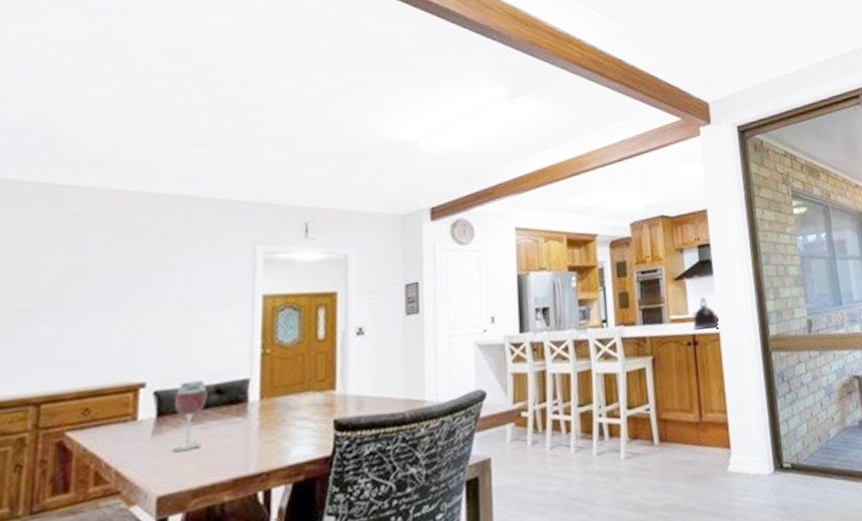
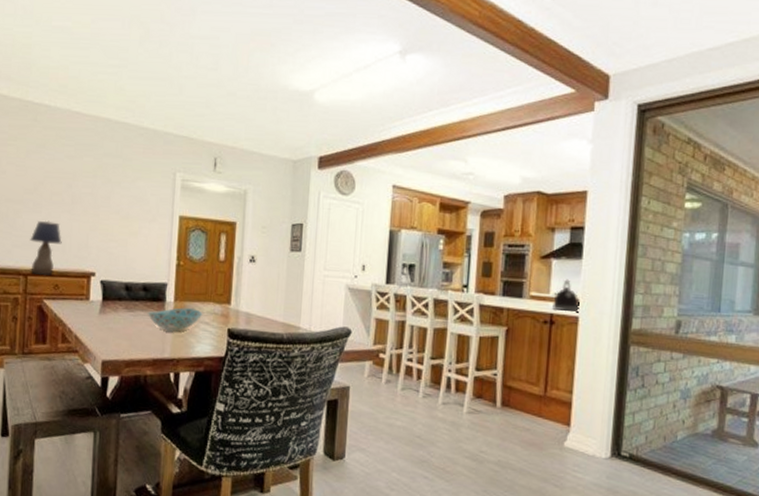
table lamp: none [45,327,95,402] -> present [30,220,62,276]
wineglass: present [173,380,208,453] -> none [113,277,137,331]
bowl: none [222,403,300,439] -> present [147,308,203,332]

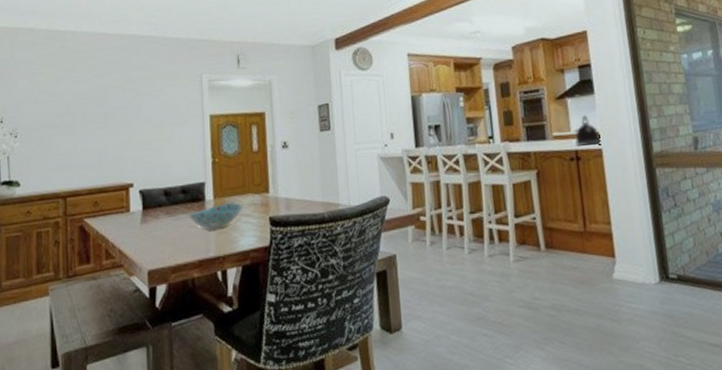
table lamp: present [30,220,62,276] -> none [66,140,98,196]

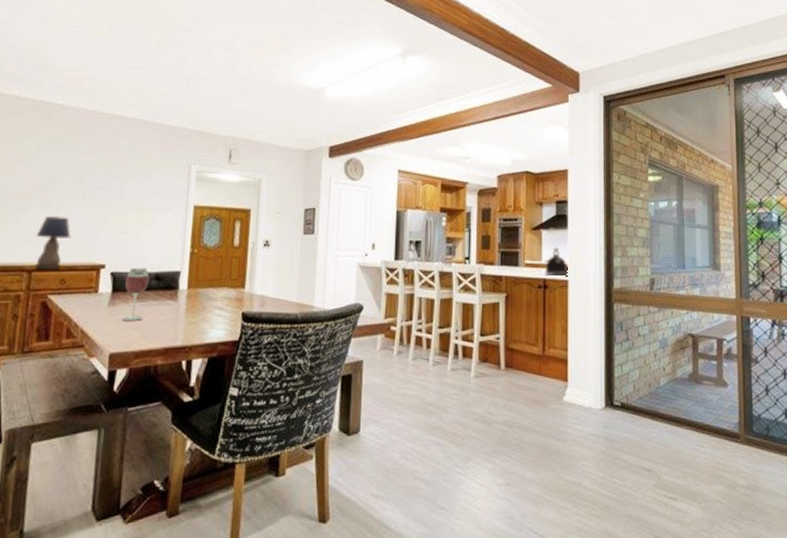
table lamp: none [66,140,98,196] -> present [36,215,71,271]
wineglass: none [154,182,176,238] -> present [122,268,150,322]
bowl: present [188,203,243,230] -> none [159,294,217,319]

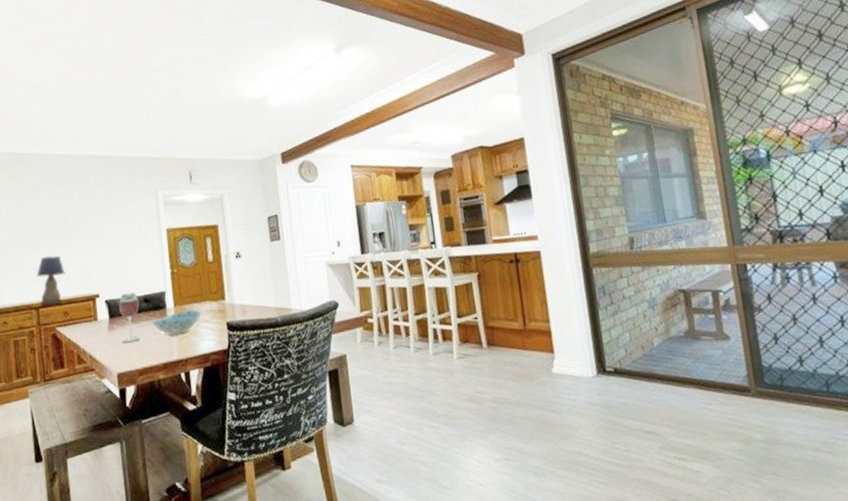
bowl: none [159,294,217,319] -> present [151,310,202,335]
kettle: present [545,247,568,277] -> none [513,219,539,249]

